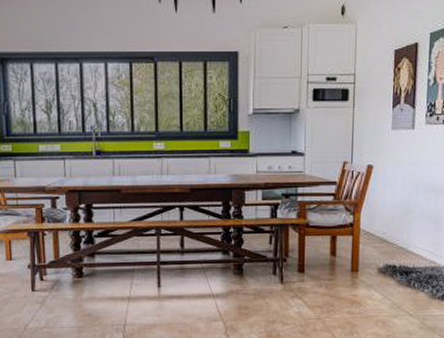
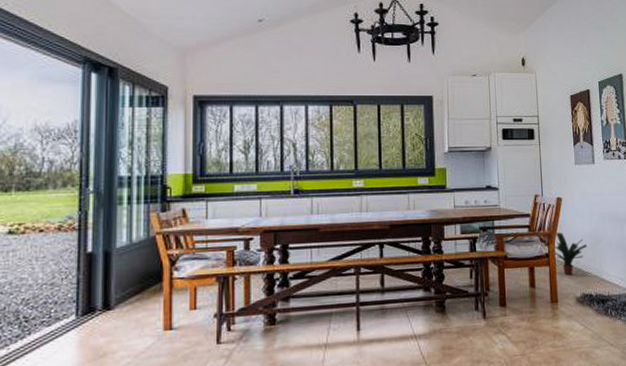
potted plant: none [358,202,396,246] -> present [553,232,588,276]

